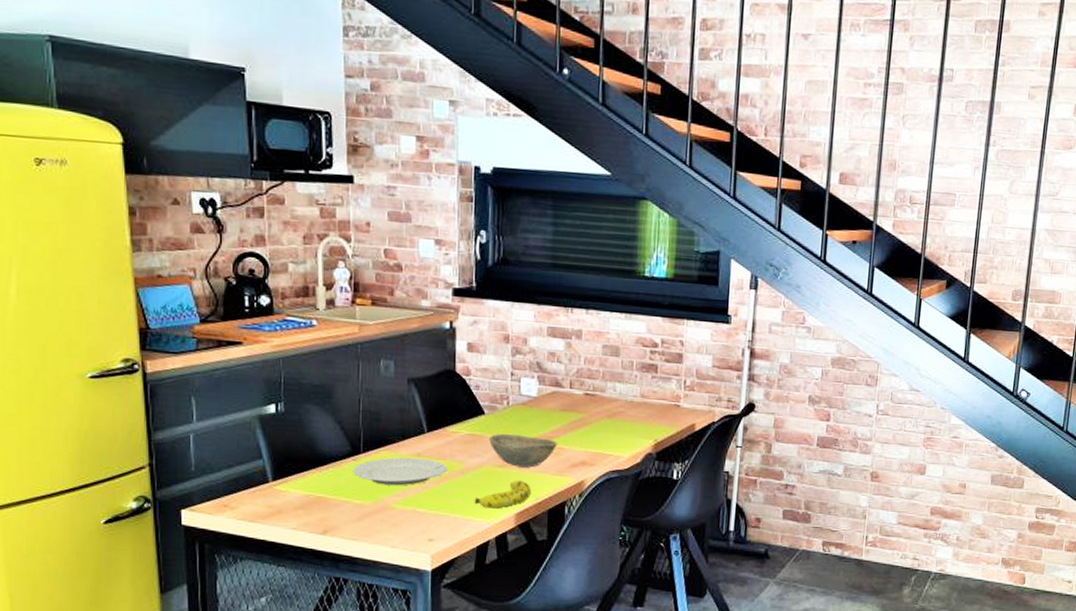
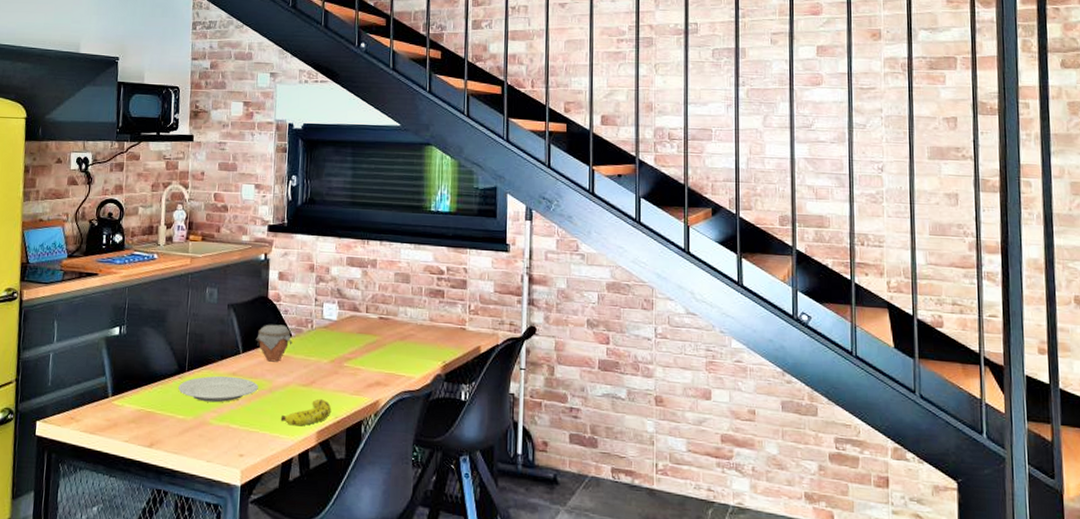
jar: none [442,400,486,442] -> present [255,324,293,362]
bowl: present [489,434,557,468] -> none [295,355,355,387]

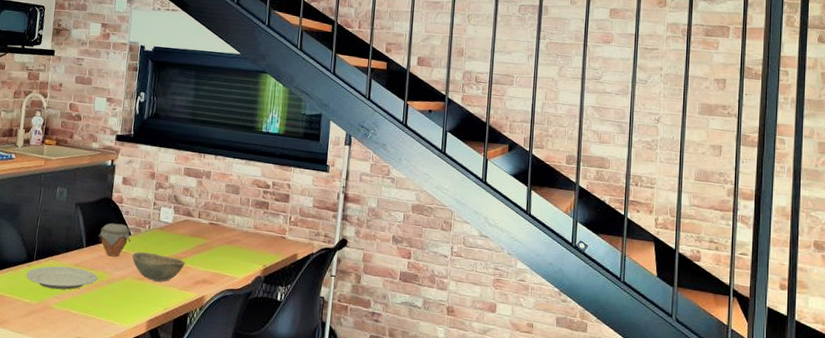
fruit: present [280,398,332,426] -> none [115,291,162,315]
bowl: none [295,355,355,387] -> present [132,252,185,282]

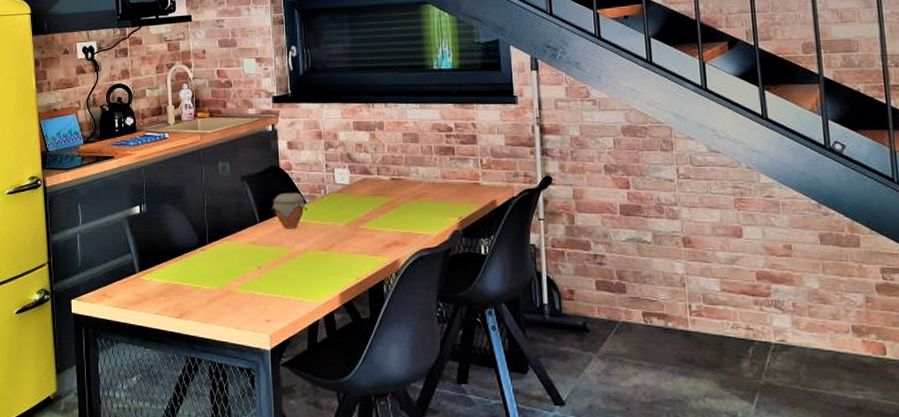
plate: present [26,266,98,290] -> none [201,245,278,272]
bowl: present [132,252,185,282] -> none [312,220,371,250]

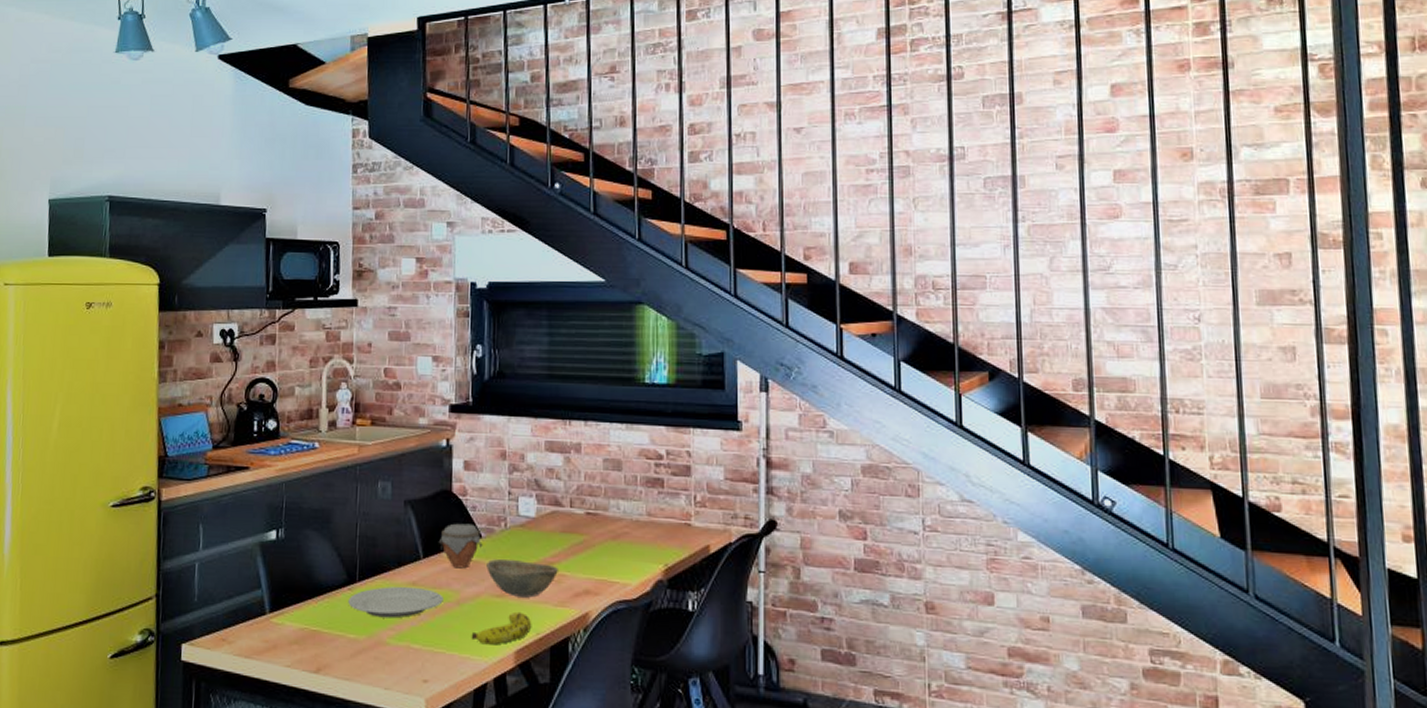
plate: none [201,245,278,272] -> present [348,586,443,619]
fruit: none [303,261,353,290] -> present [471,611,532,645]
bowl: none [312,220,371,250] -> present [486,559,558,598]

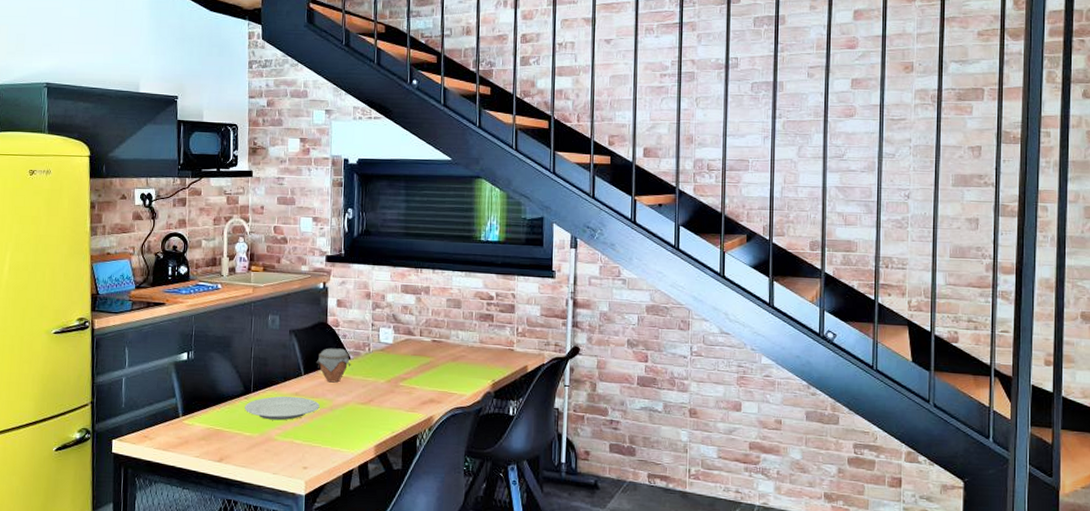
fruit: present [471,611,532,645] -> none [341,415,389,441]
bowl: present [486,559,558,598] -> none [354,376,410,405]

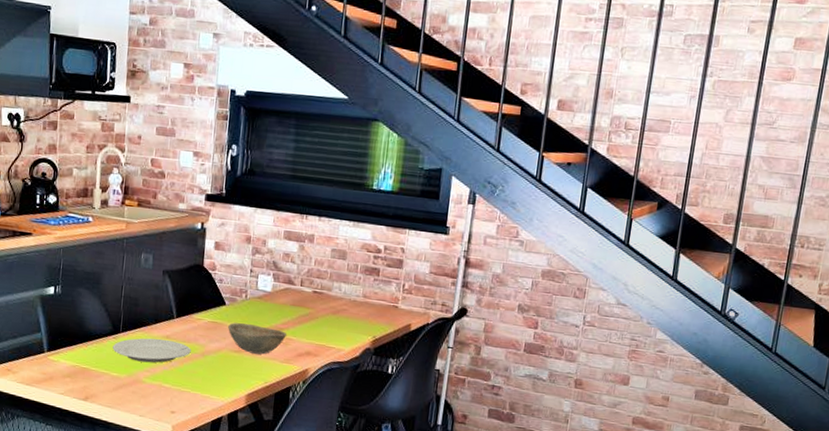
jar: present [316,348,351,383] -> none [189,292,226,329]
bowl: none [354,376,410,405] -> present [228,322,287,355]

